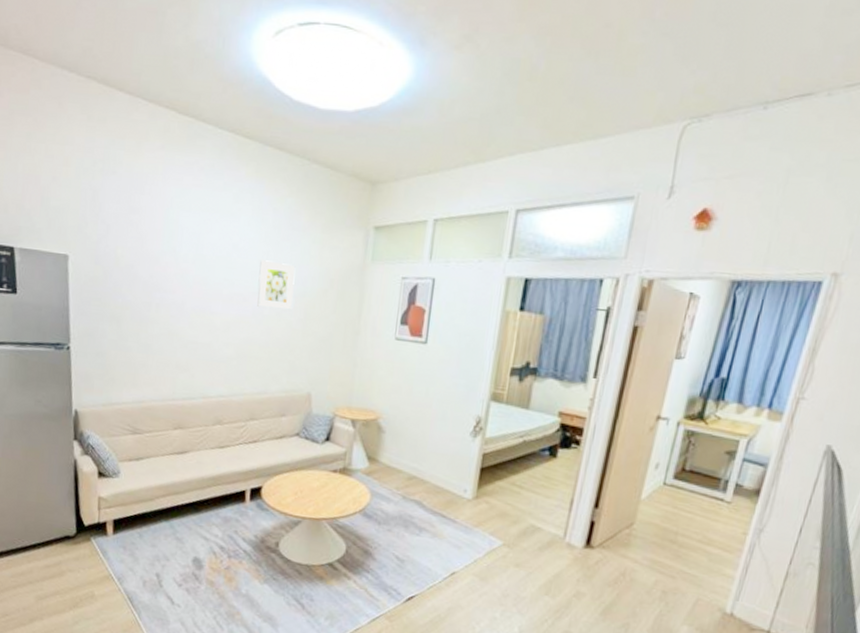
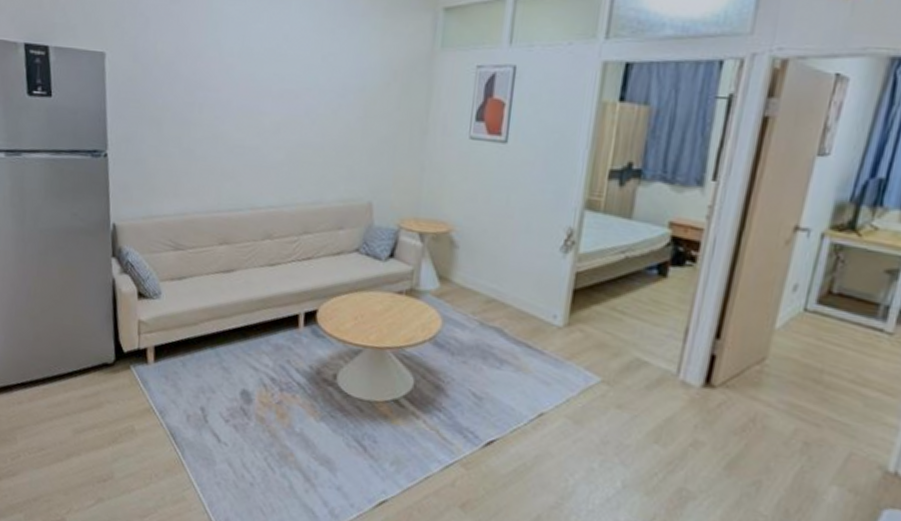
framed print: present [257,260,296,310] -> none [310,51,354,107]

